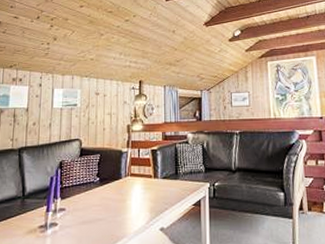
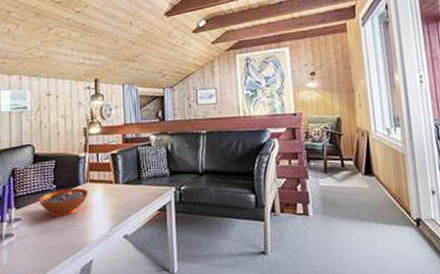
decorative bowl: none [83,181,129,208] -> present [39,188,88,217]

